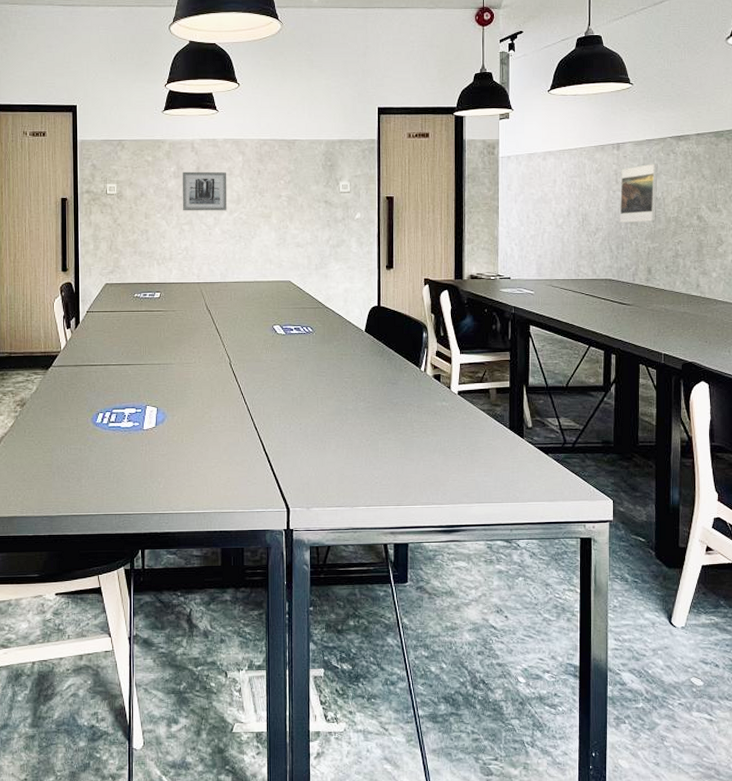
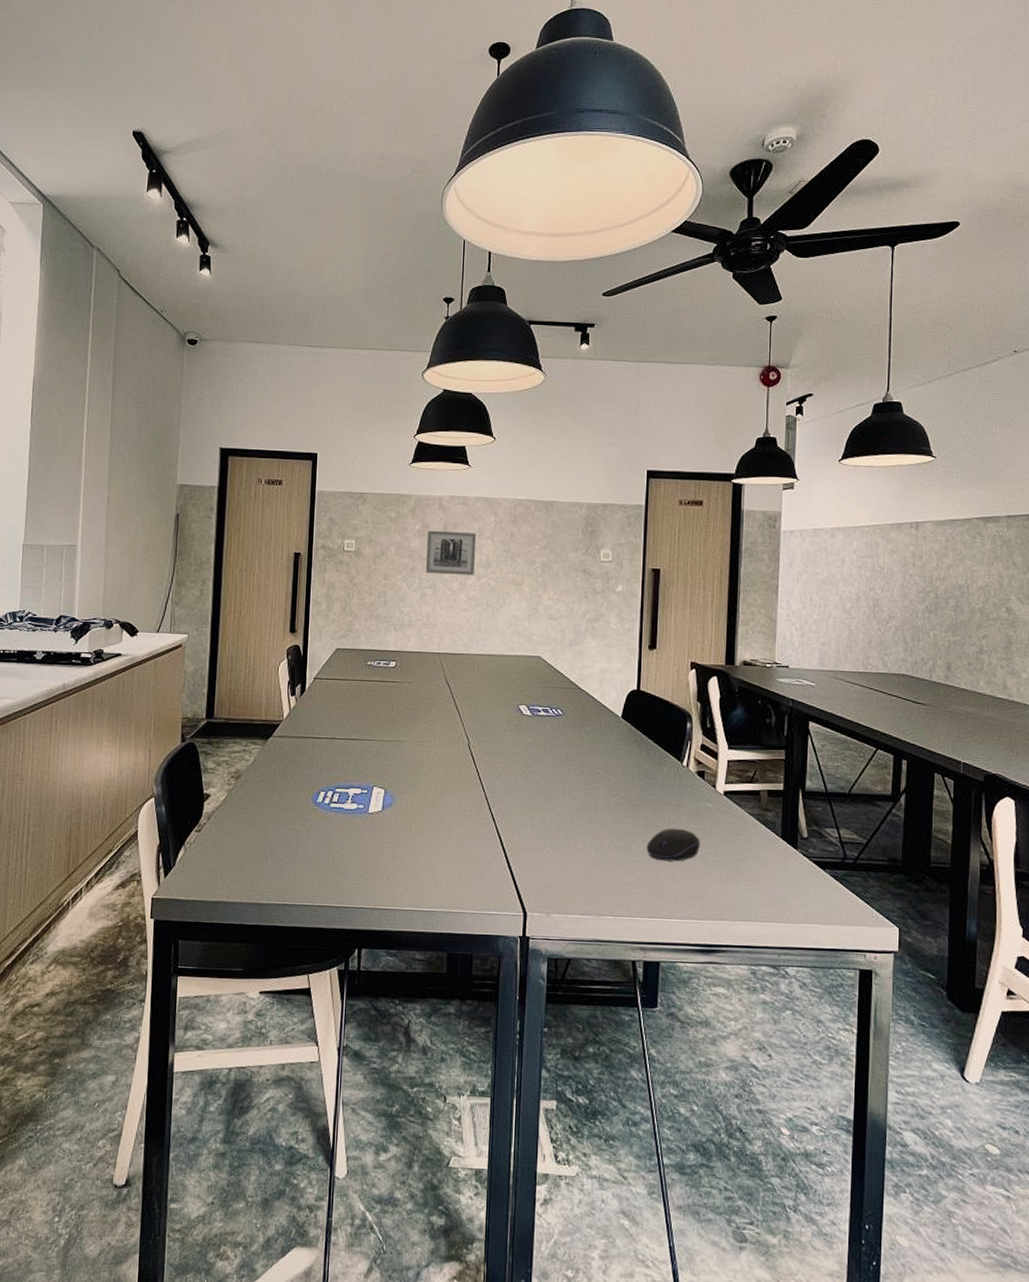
computer mouse: none [392,426,439,456] -> present [646,828,700,862]
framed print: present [619,163,658,223] -> none [916,546,962,612]

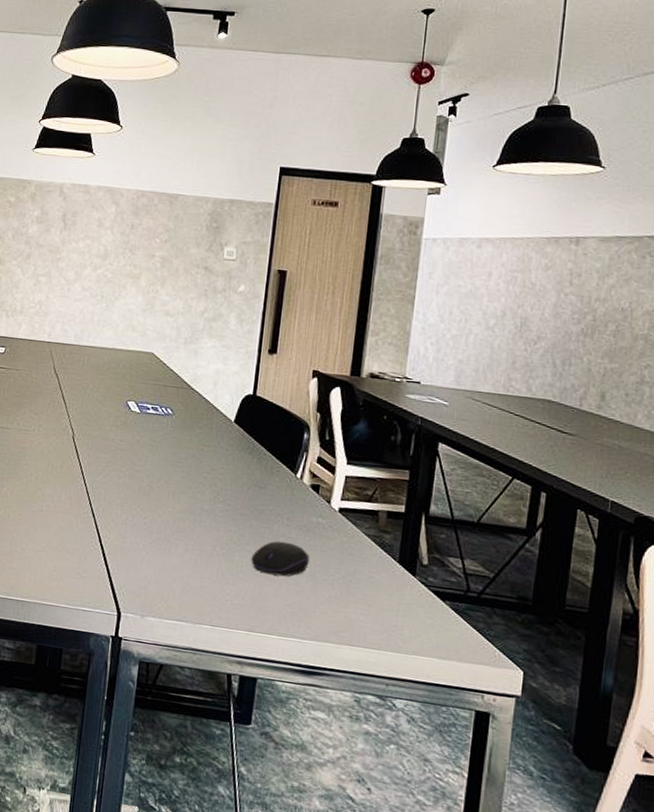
wall art: present [425,530,477,576] -> none [41,217,96,266]

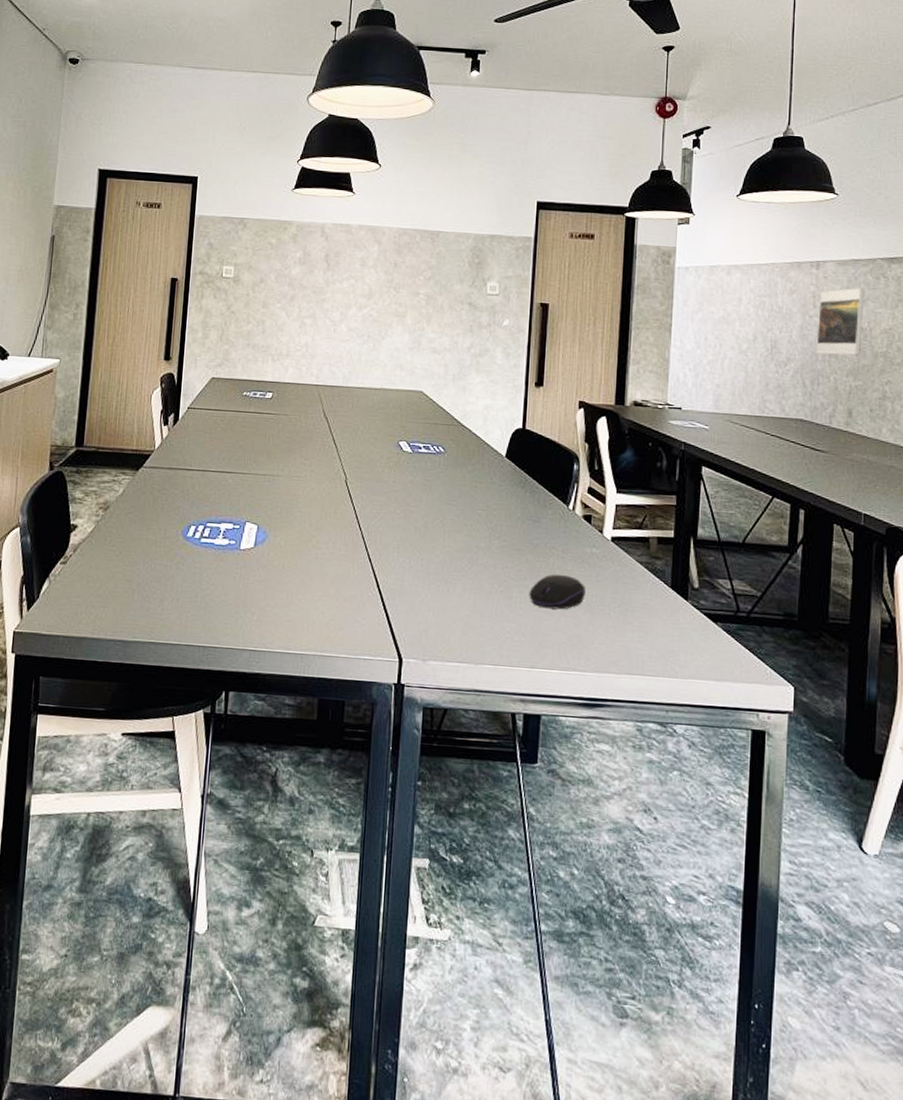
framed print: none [569,266,628,337] -> present [816,287,865,356]

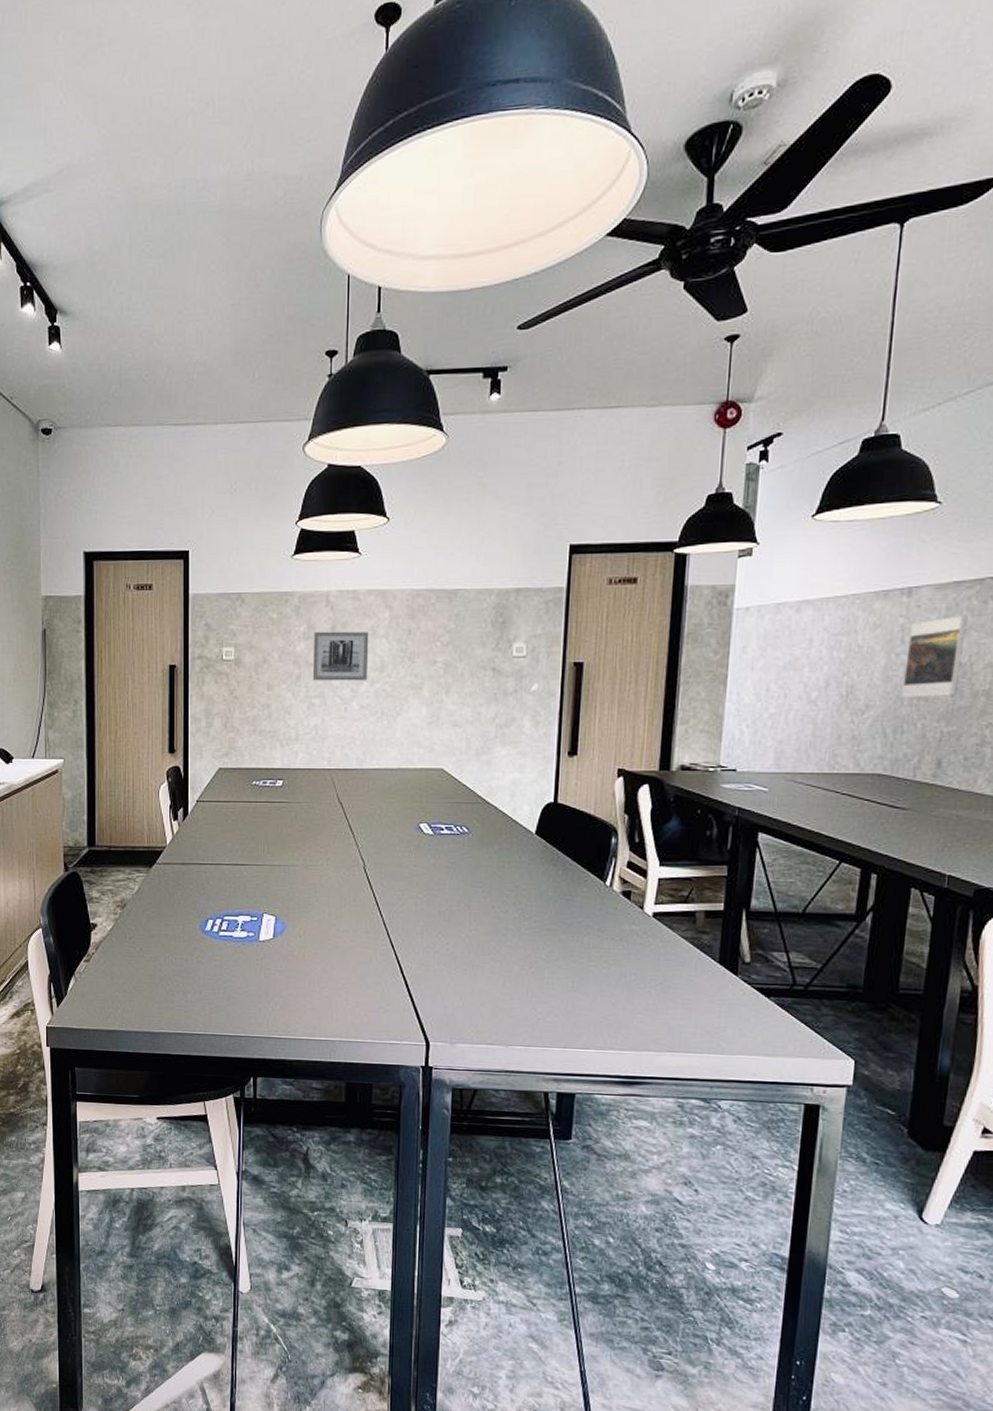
wall art: none [305,258,359,306] -> present [312,631,369,681]
computer mouse: present [529,574,586,610] -> none [562,953,624,989]

